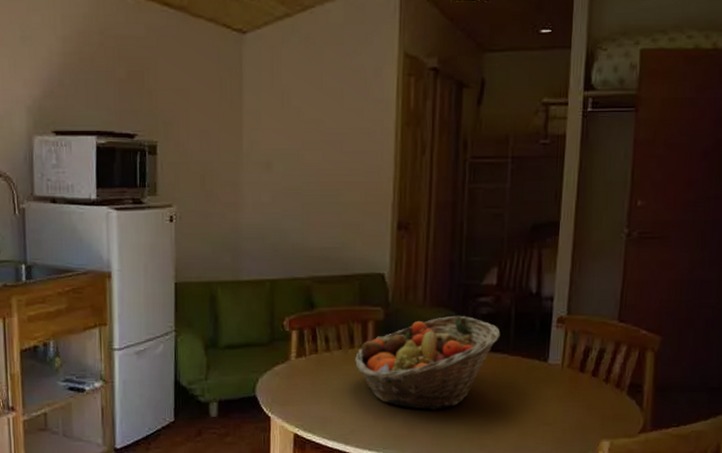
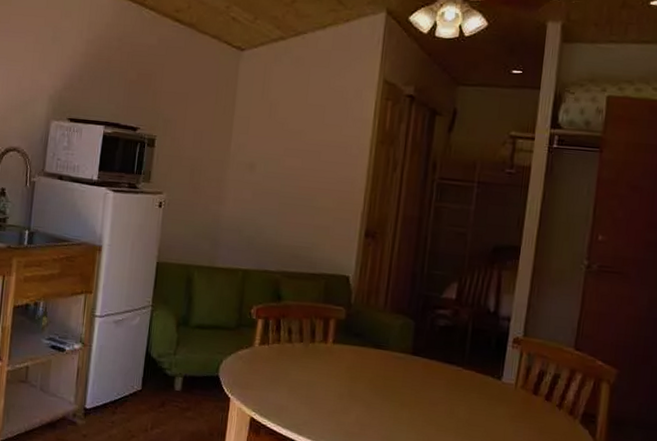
fruit basket: present [355,315,500,411] -> none [314,323,457,413]

